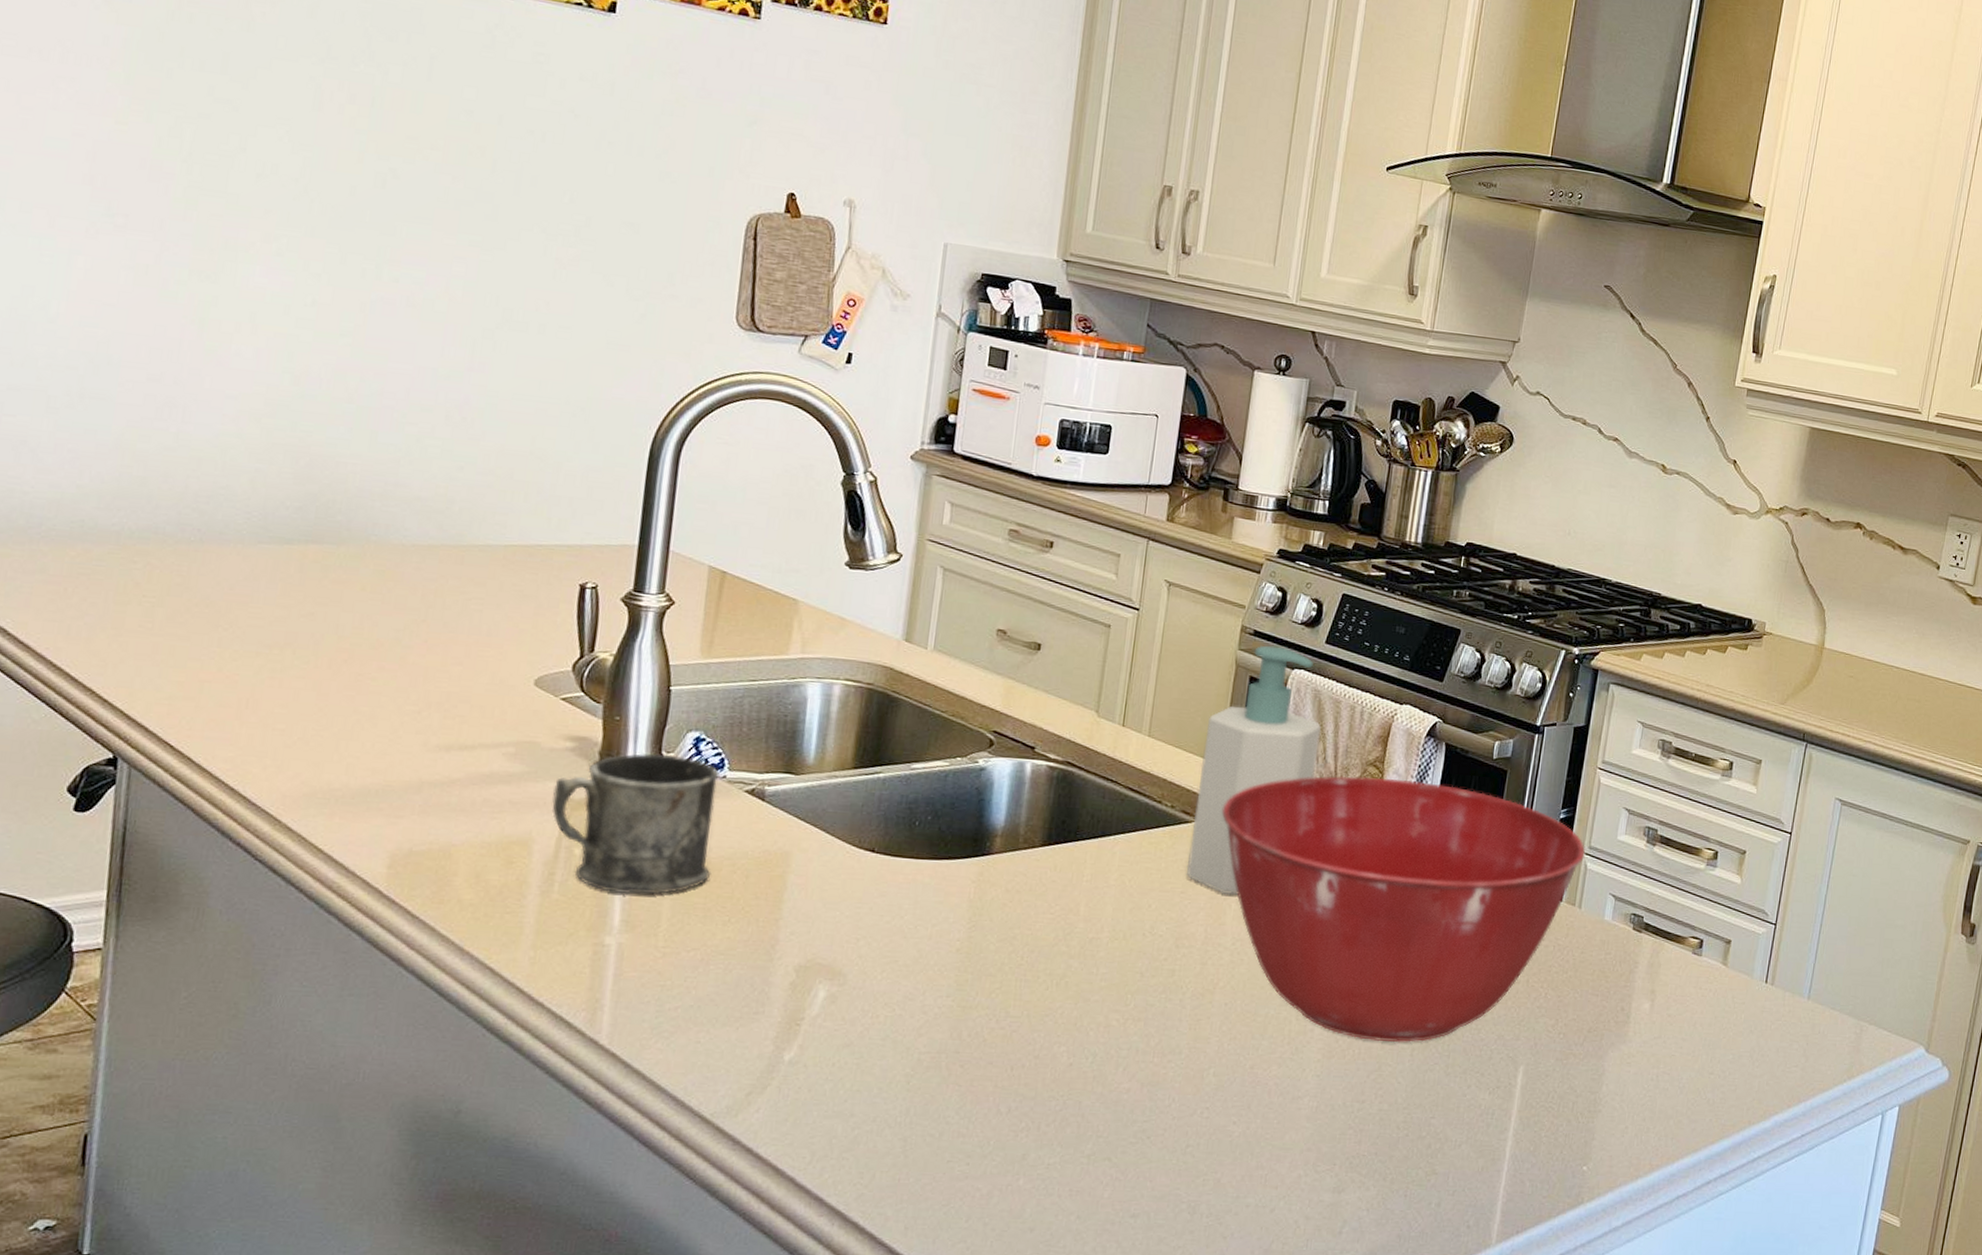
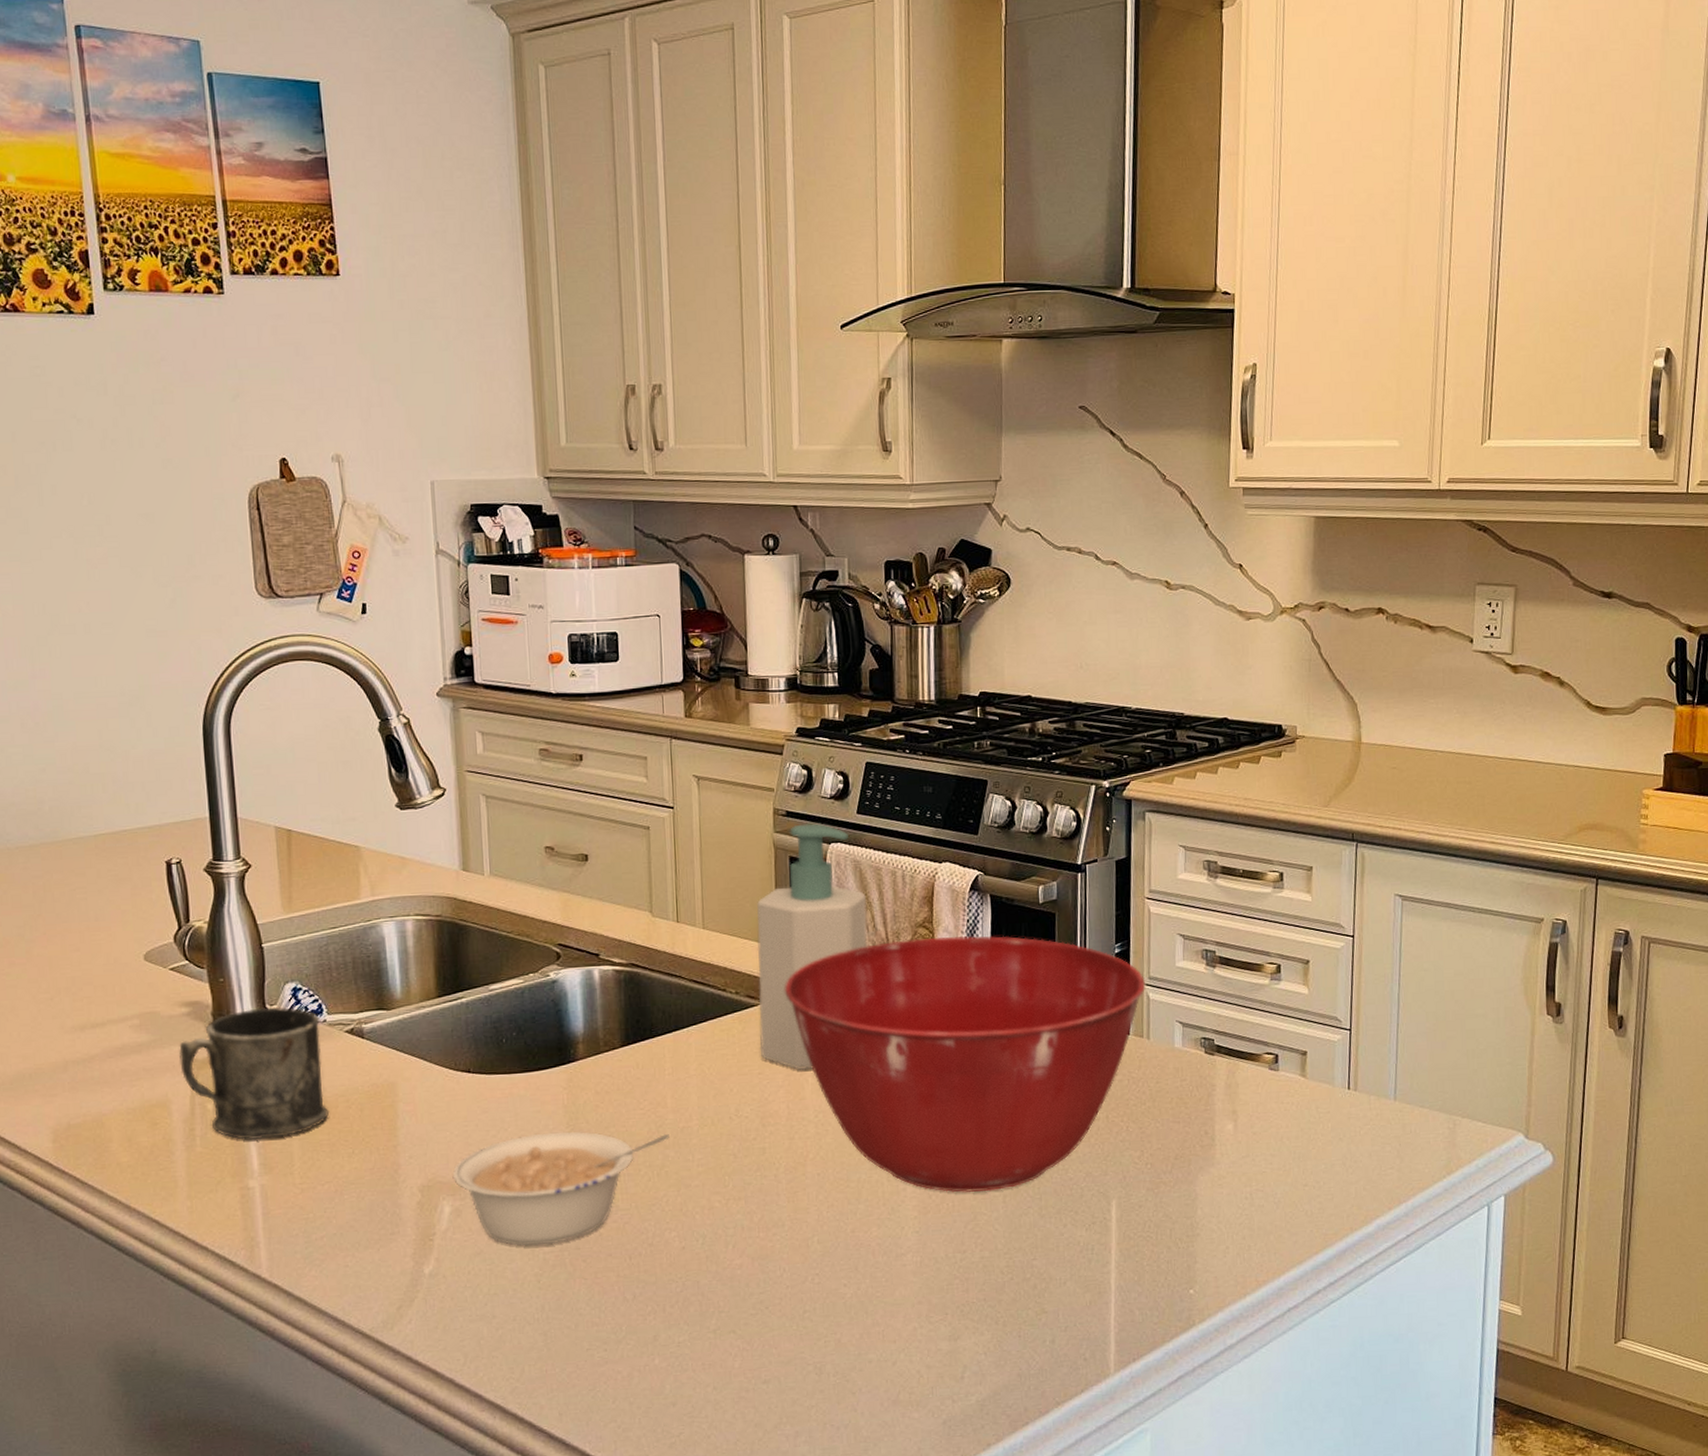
legume: none [834,926,1076,1045] -> present [452,1131,669,1246]

